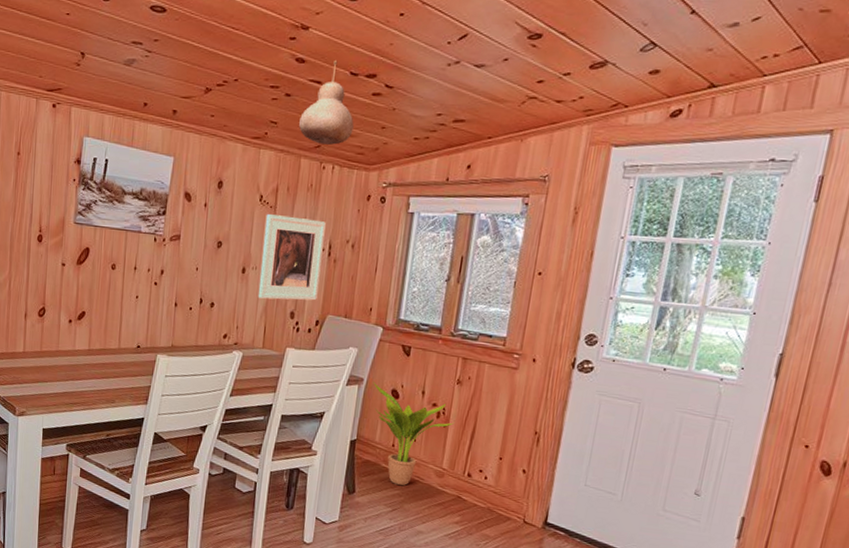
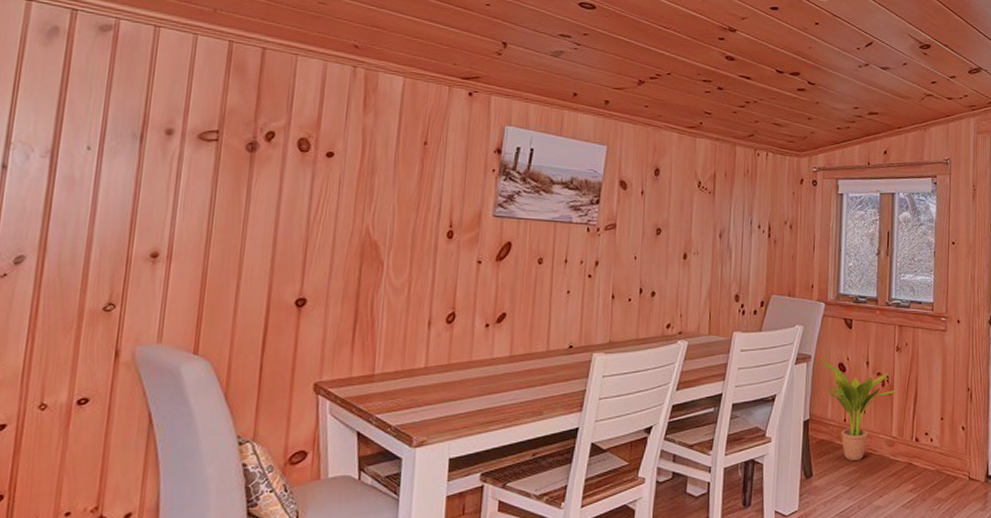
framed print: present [257,214,326,301] -> none [701,200,764,284]
pendant light: present [299,59,354,145] -> none [732,59,783,134]

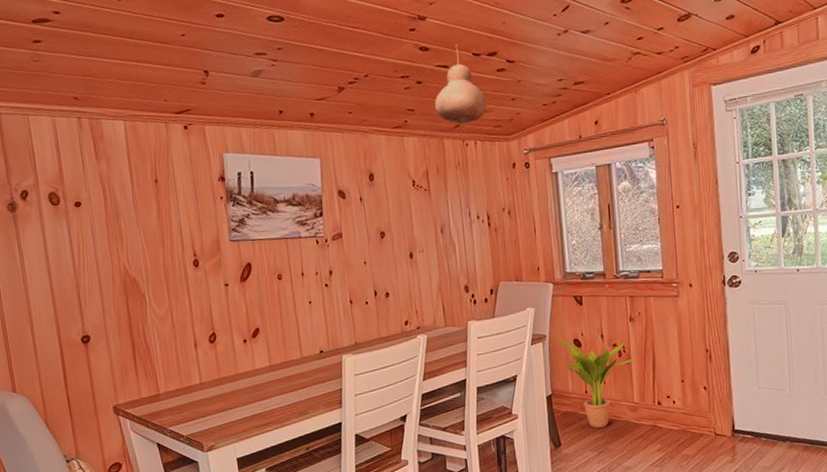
pendant light: none [732,59,783,134] -> present [435,43,487,124]

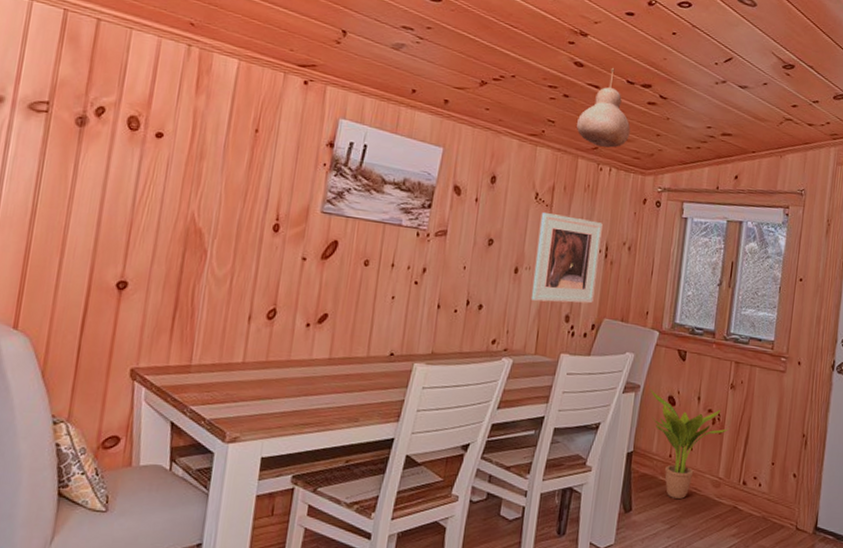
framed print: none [422,194,487,279] -> present [530,213,603,304]

